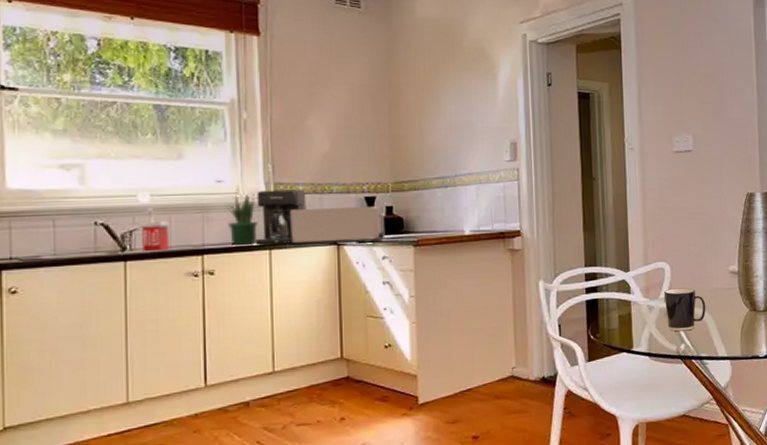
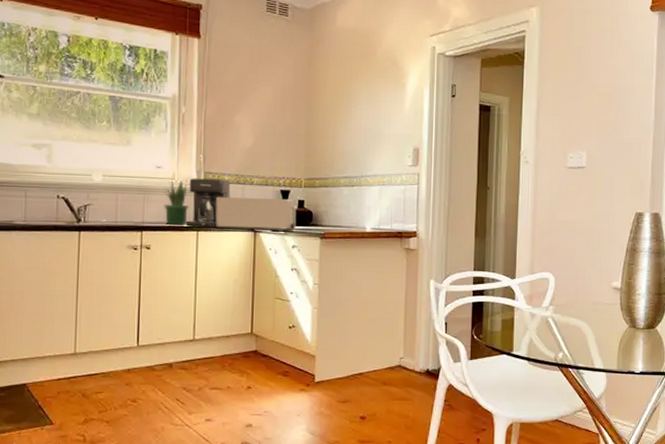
soap dispenser: present [139,208,170,252] -> none [92,186,117,225]
mug: present [663,287,706,332] -> none [546,299,587,341]

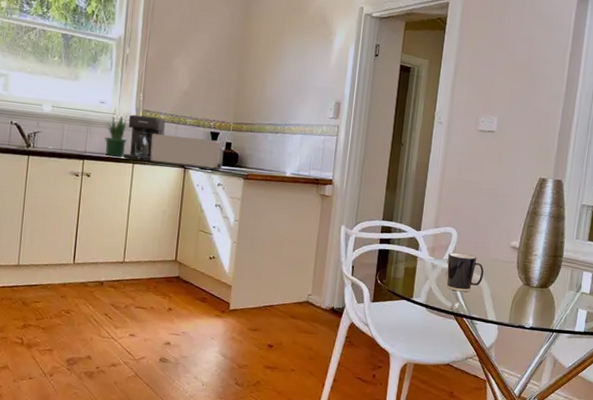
mug: none [546,299,587,341] -> present [446,252,484,292]

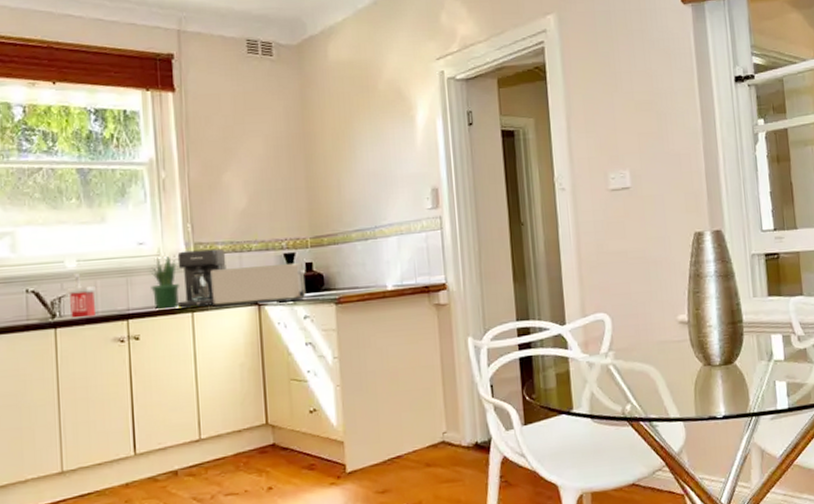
soap dispenser: none [41,116,63,152] -> present [67,273,96,319]
mug: present [446,252,484,292] -> none [604,341,654,391]

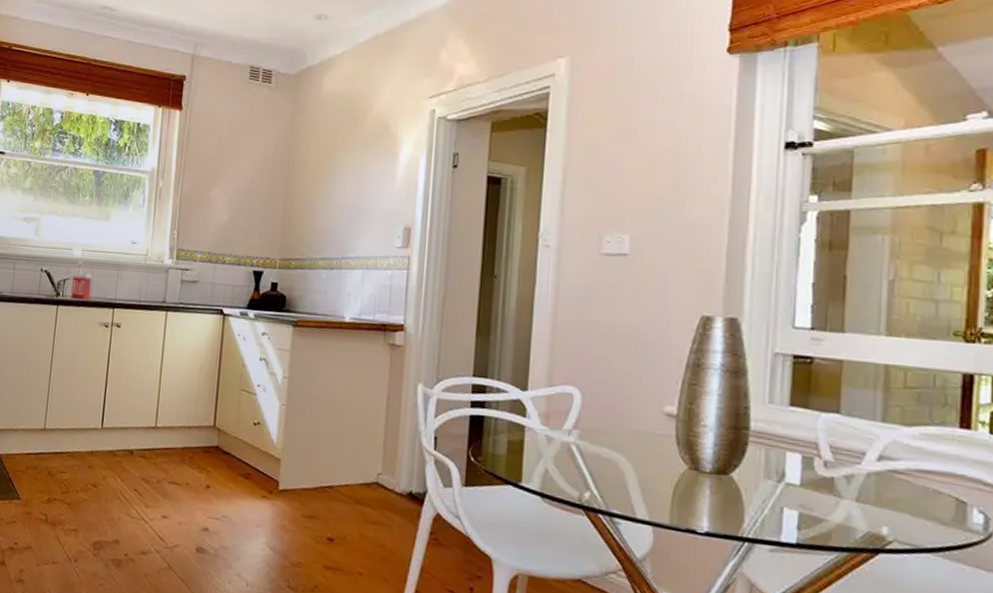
planter: present [151,256,179,310] -> none [136,257,160,305]
coffee maker: present [177,248,226,308] -> none [156,255,203,308]
toaster: present [210,262,306,308] -> none [184,276,271,317]

